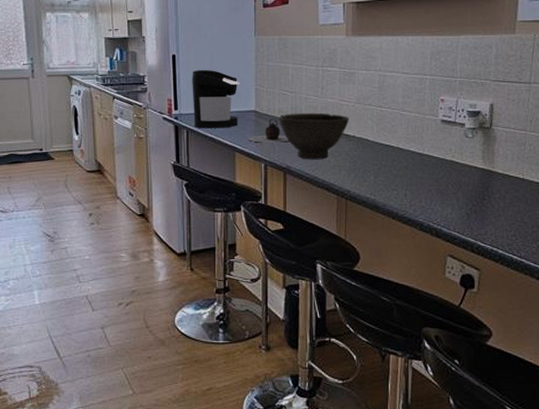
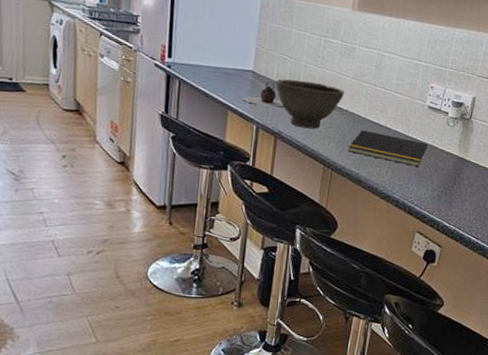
coffee maker: present [192,69,240,129] -> none [187,18,240,85]
notepad: none [360,154,447,185] -> present [347,130,428,167]

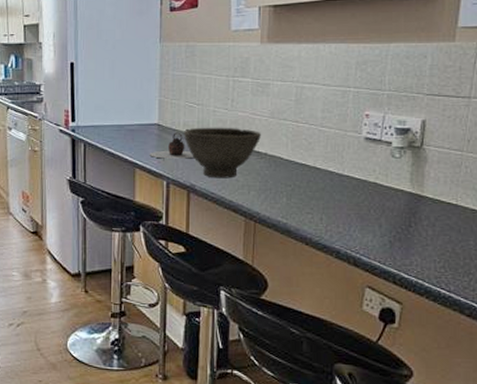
notepad: present [347,130,428,167] -> none [271,174,369,209]

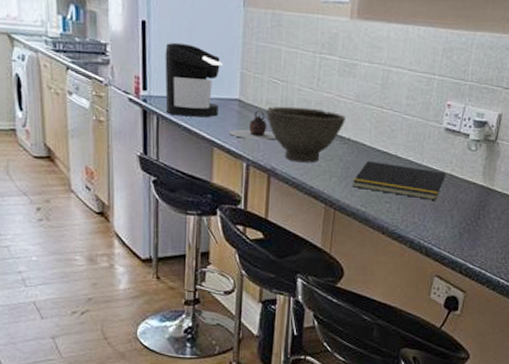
coffee maker: none [91,78,142,142] -> present [165,42,223,118]
notepad: none [271,174,369,209] -> present [352,161,446,200]

